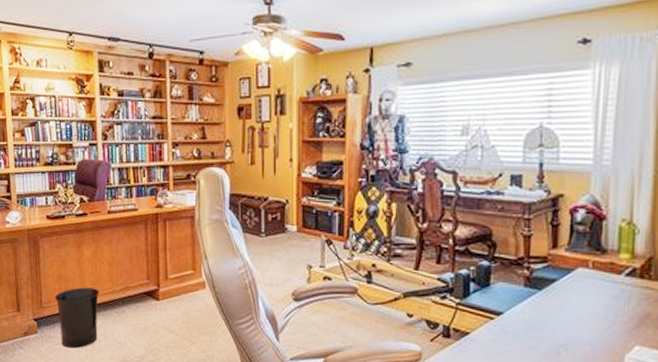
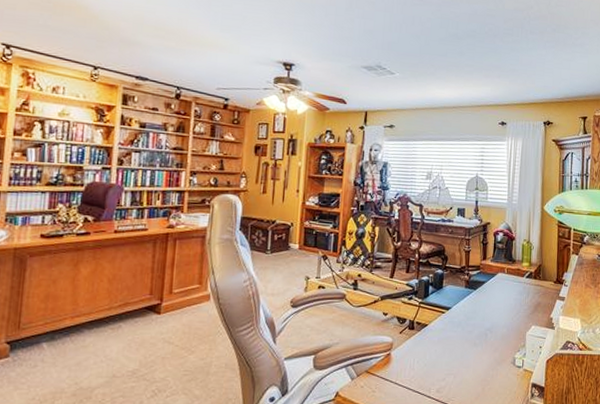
waste bin: present [55,287,100,349] -> none [38,305,94,370]

